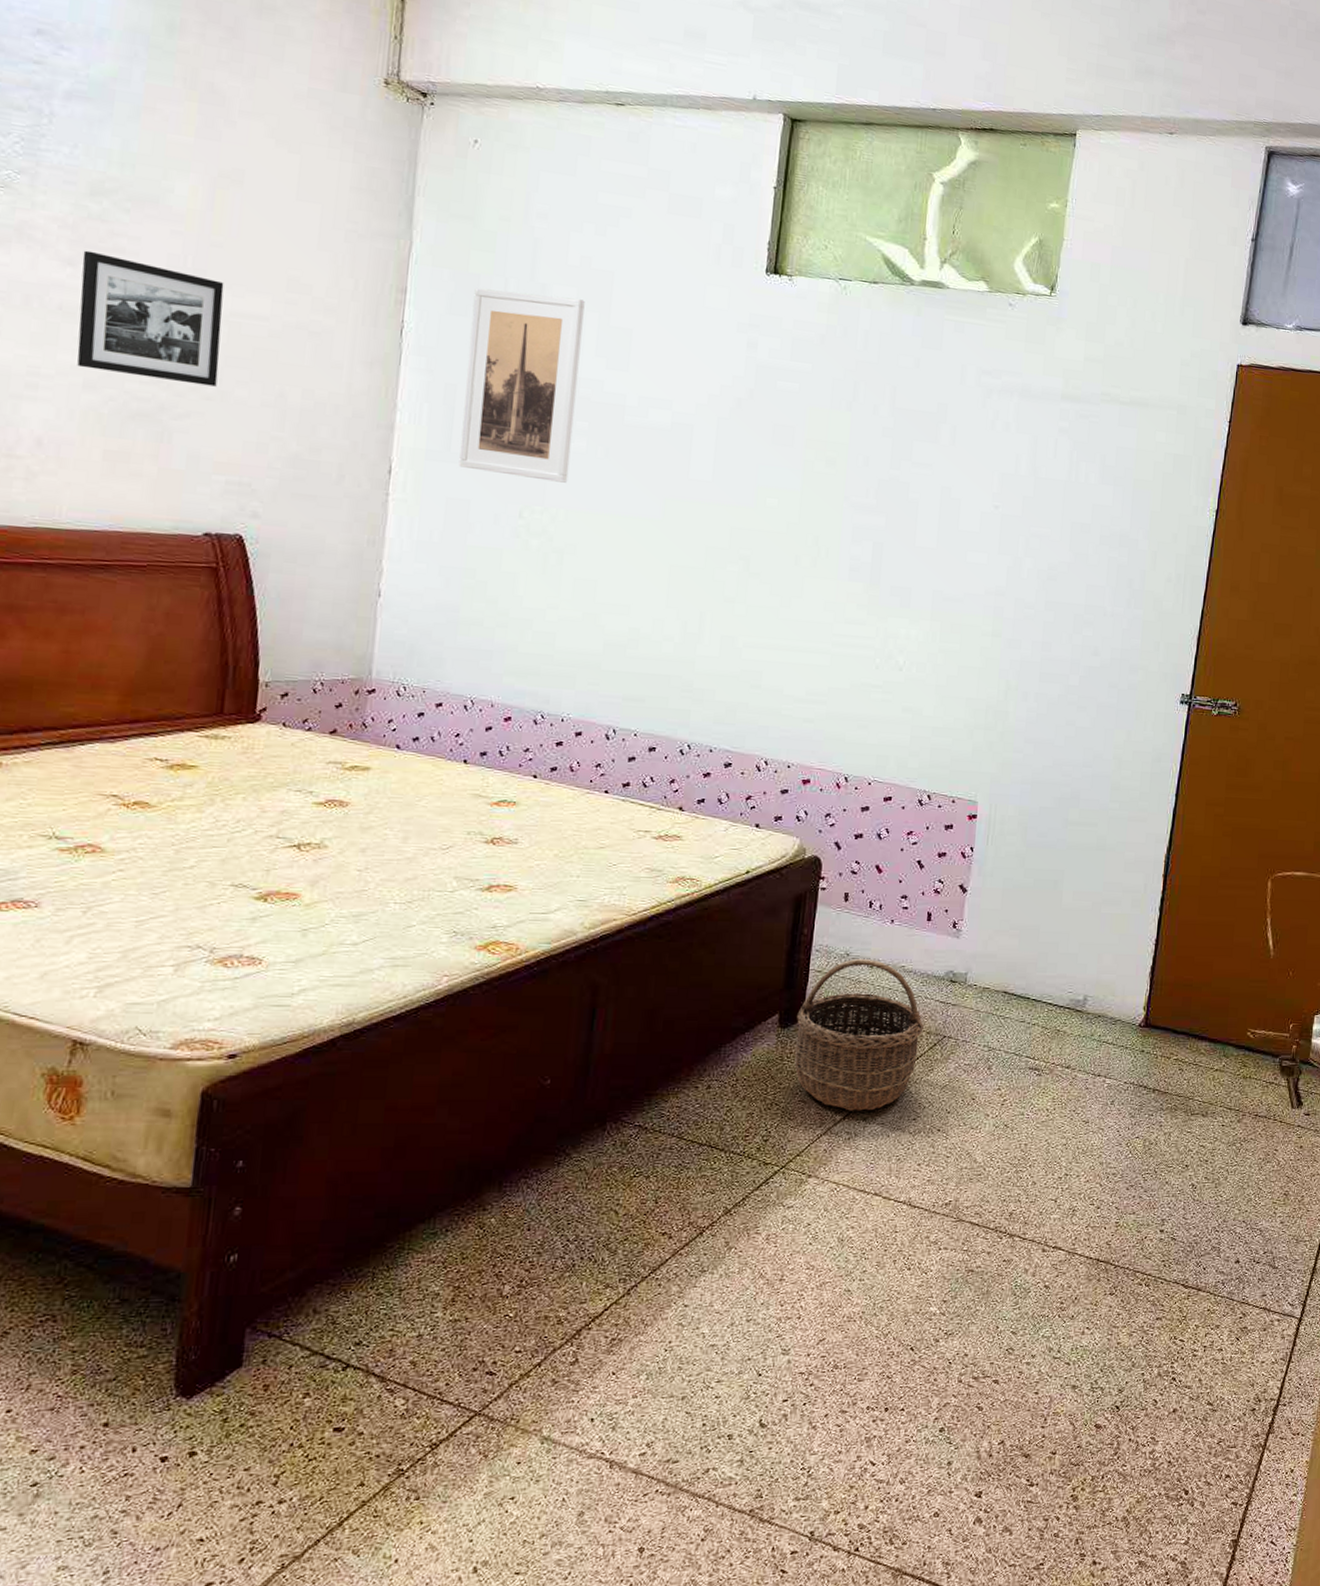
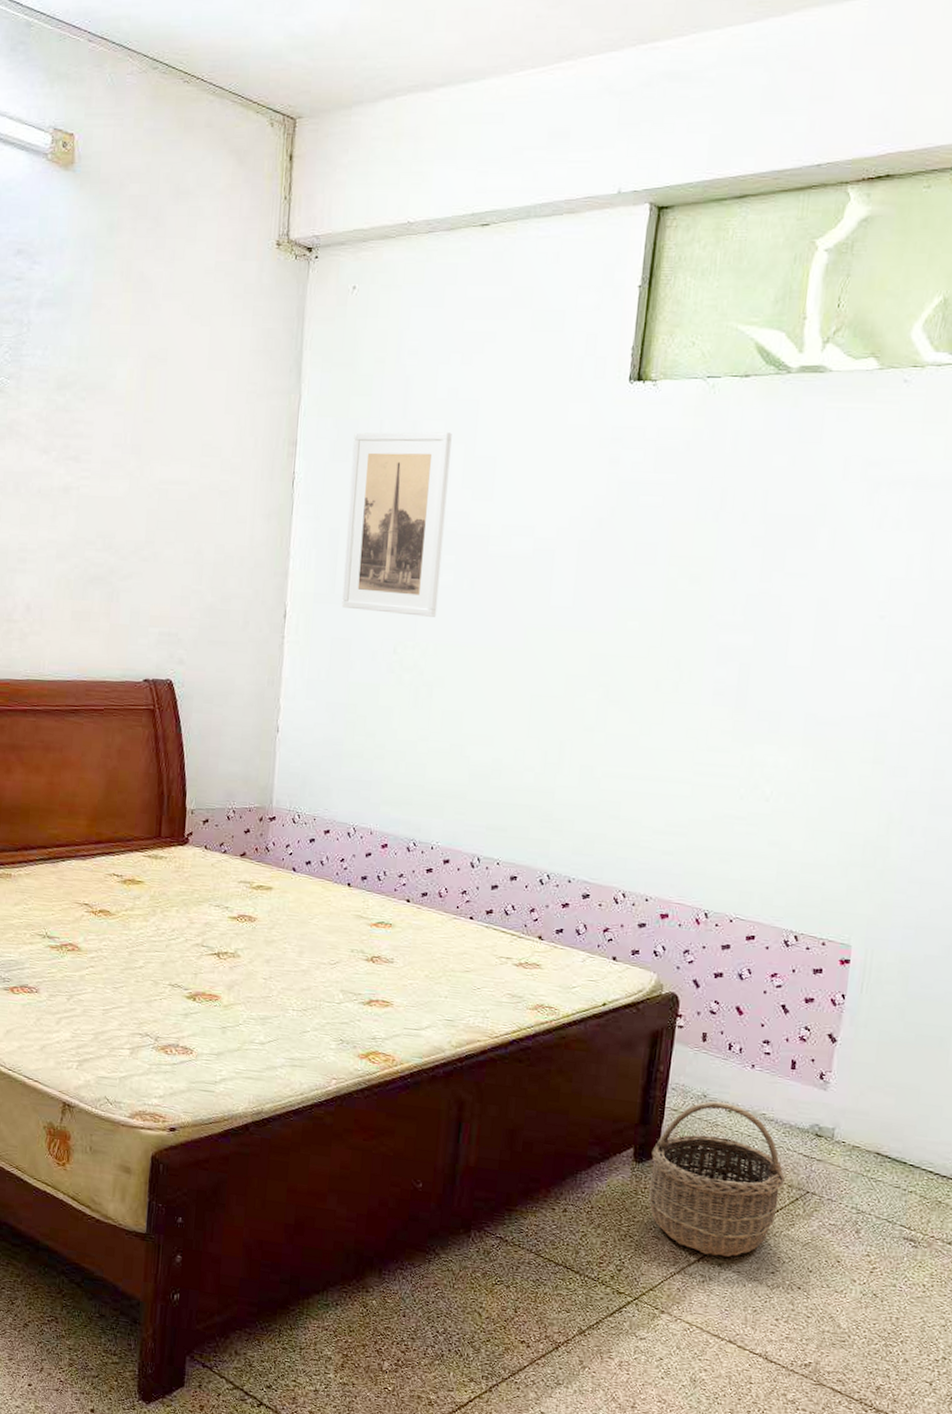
picture frame: present [77,250,224,387] -> none [52,438,155,549]

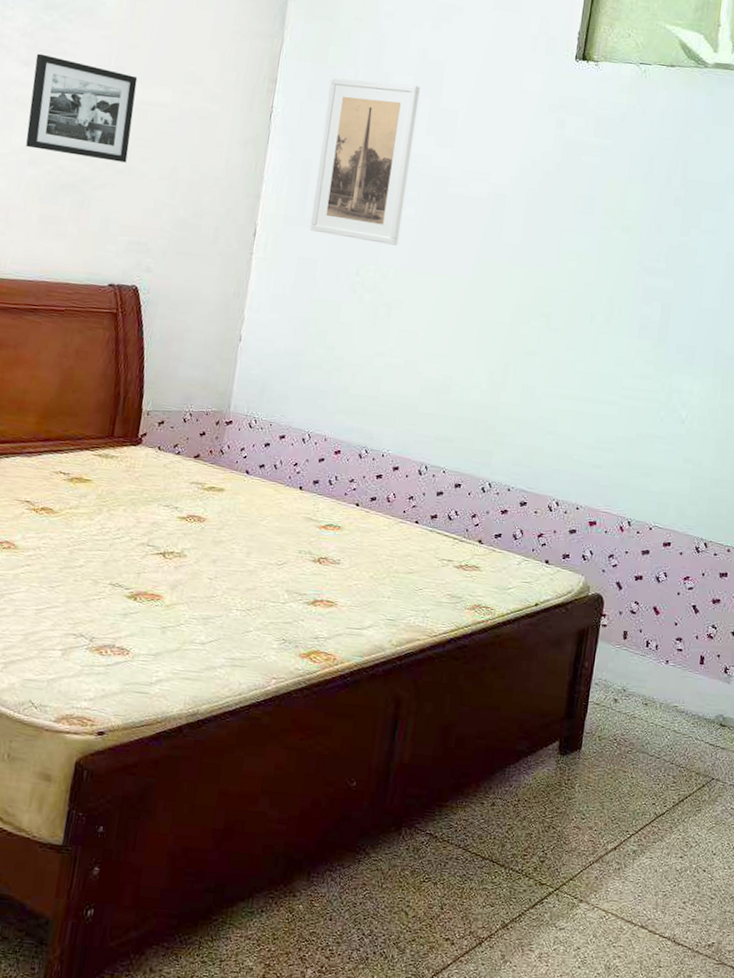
picture frame: none [52,438,155,549] -> present [26,53,138,163]
wicker basket: present [648,1101,785,1258] -> none [571,695,693,844]

